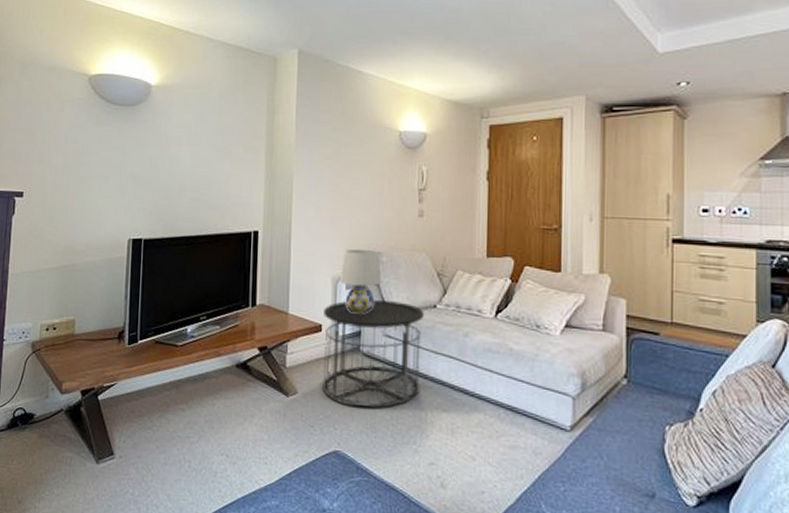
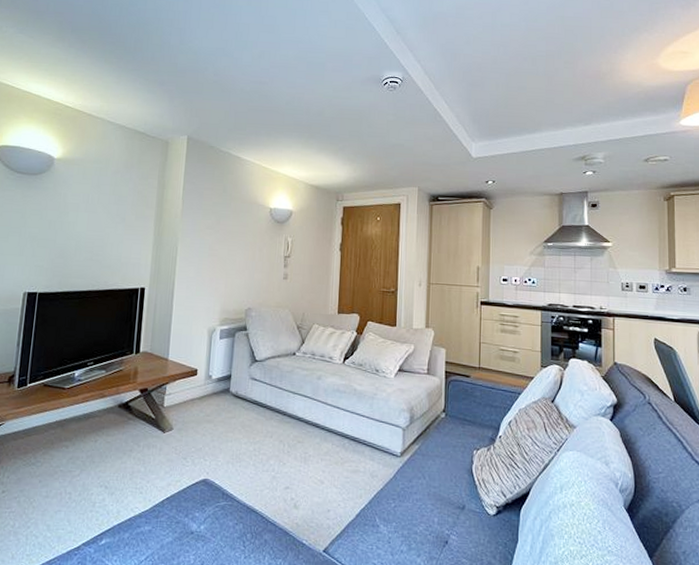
side table: present [322,300,424,409] -> none [195,348,285,442]
table lamp: present [340,248,382,314] -> none [215,304,251,360]

